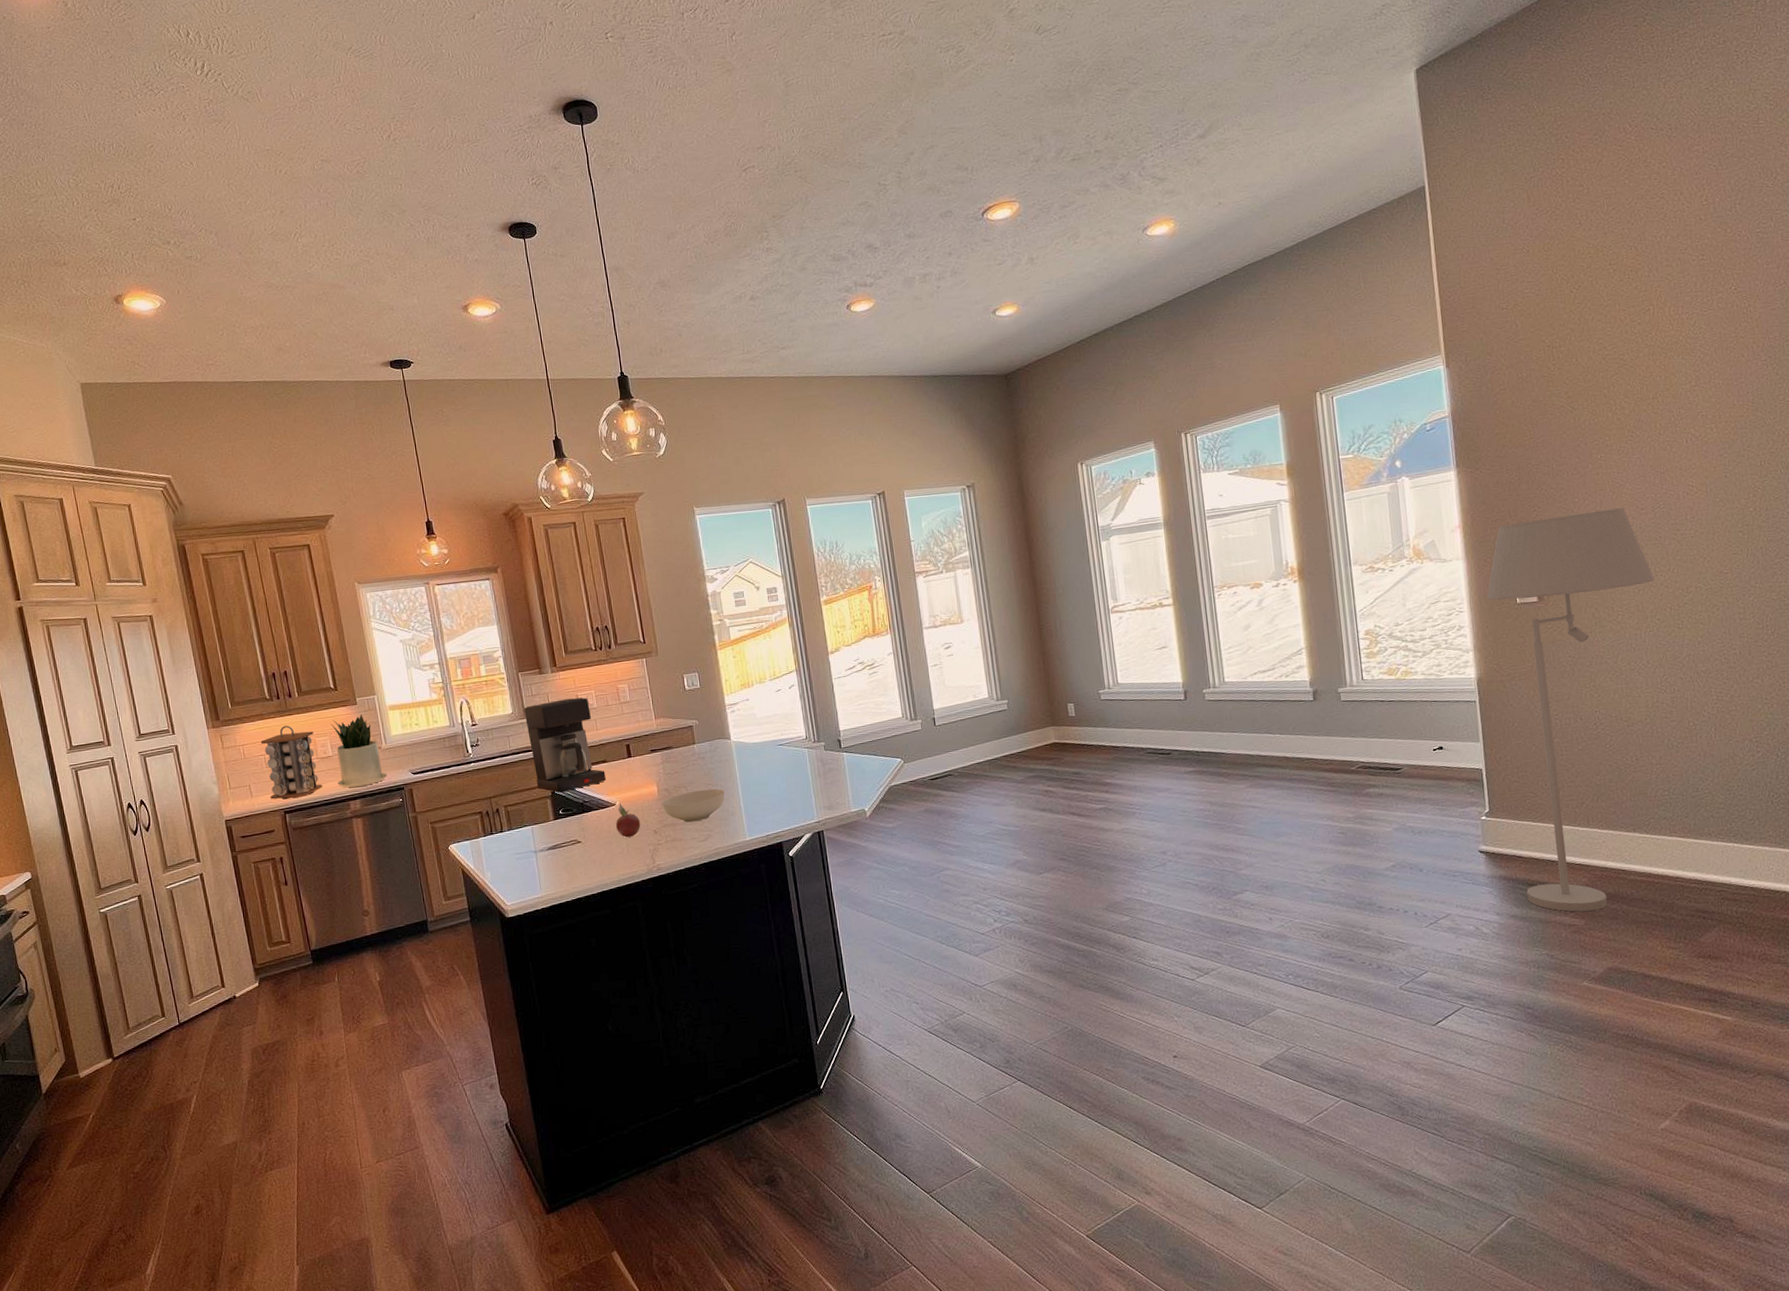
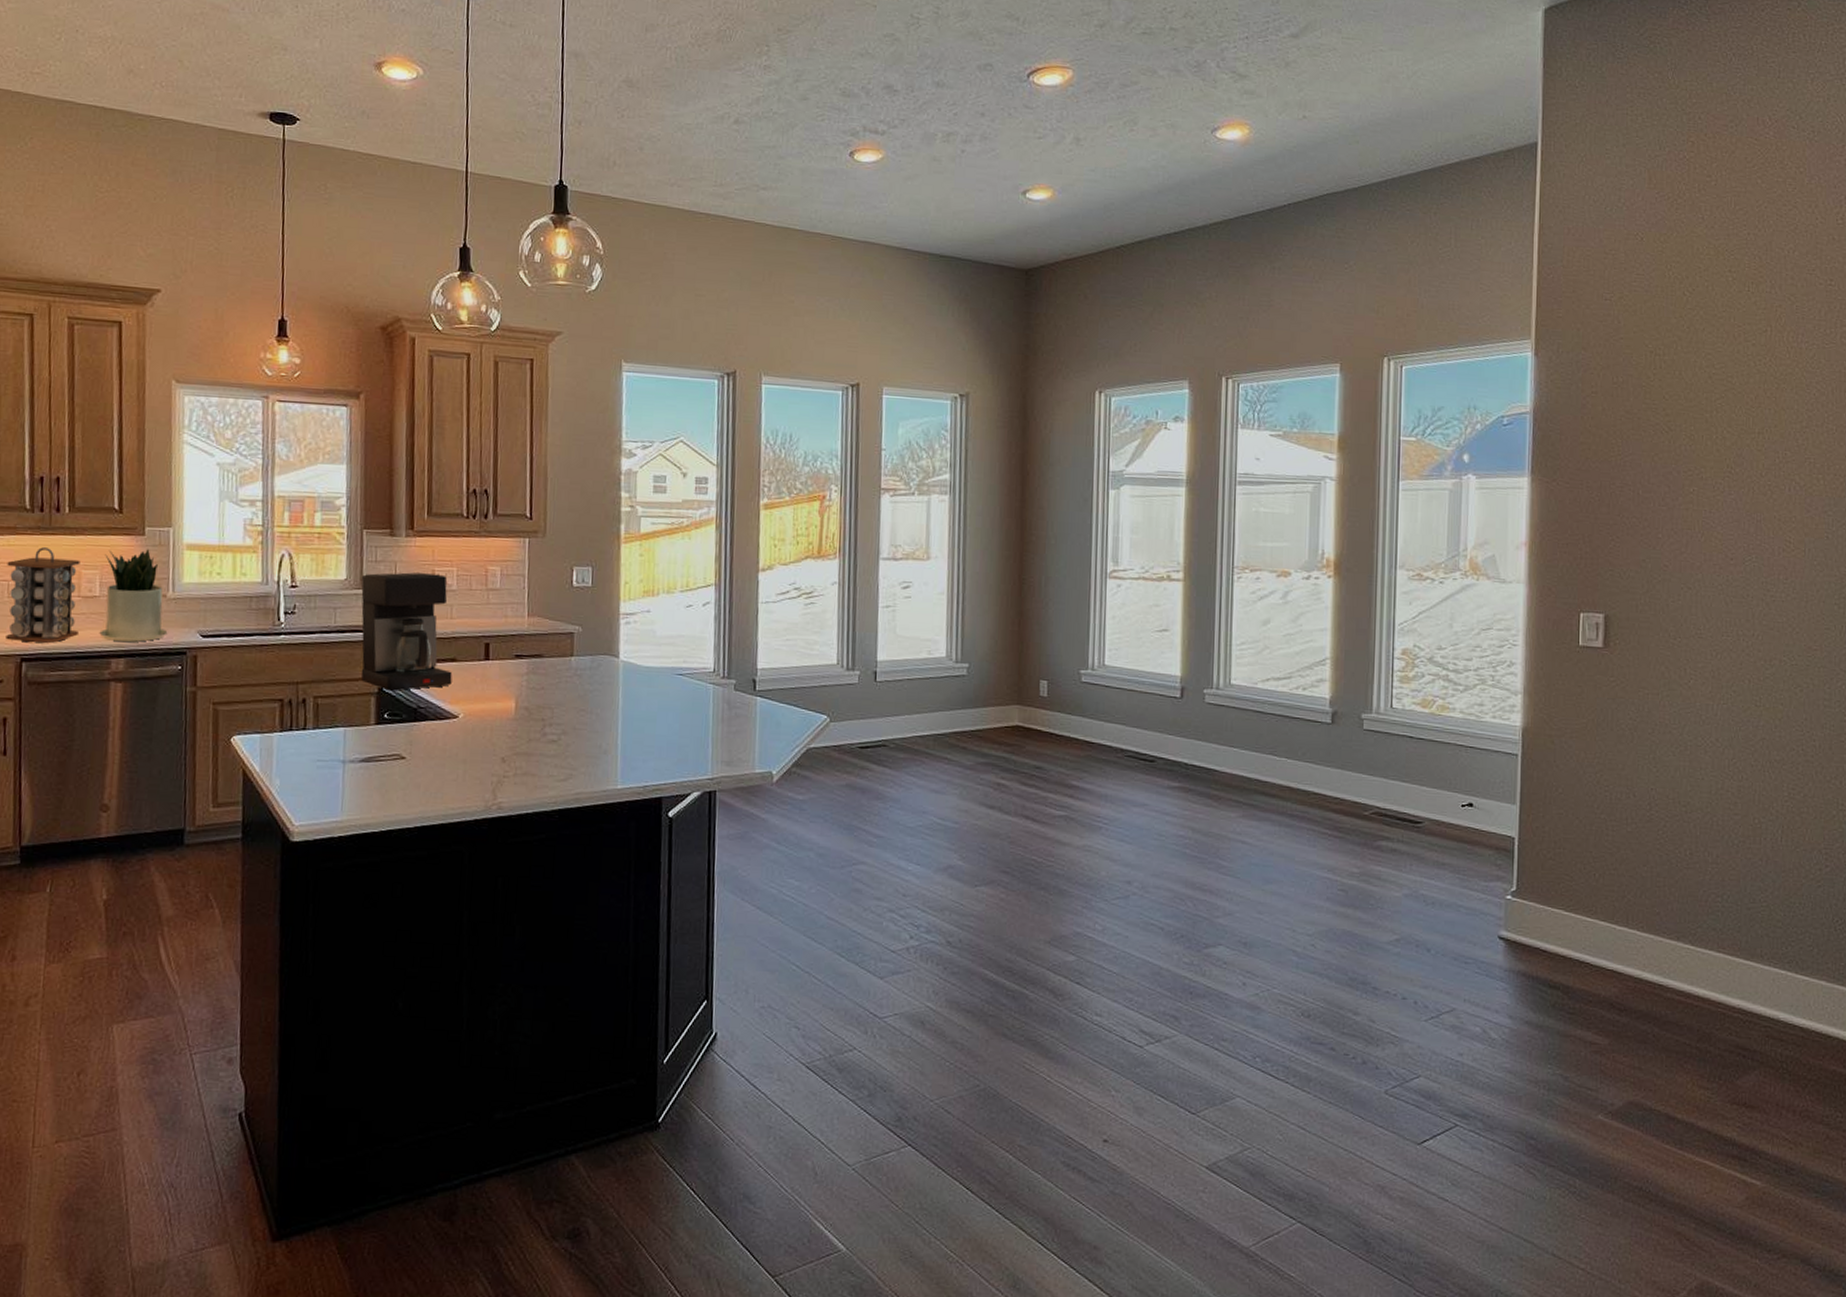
fruit: present [615,802,641,838] -> none [453,715,487,762]
bowl: present [661,788,725,823] -> none [517,715,601,755]
floor lamp: present [1486,507,1655,912] -> none [1546,551,1736,1029]

